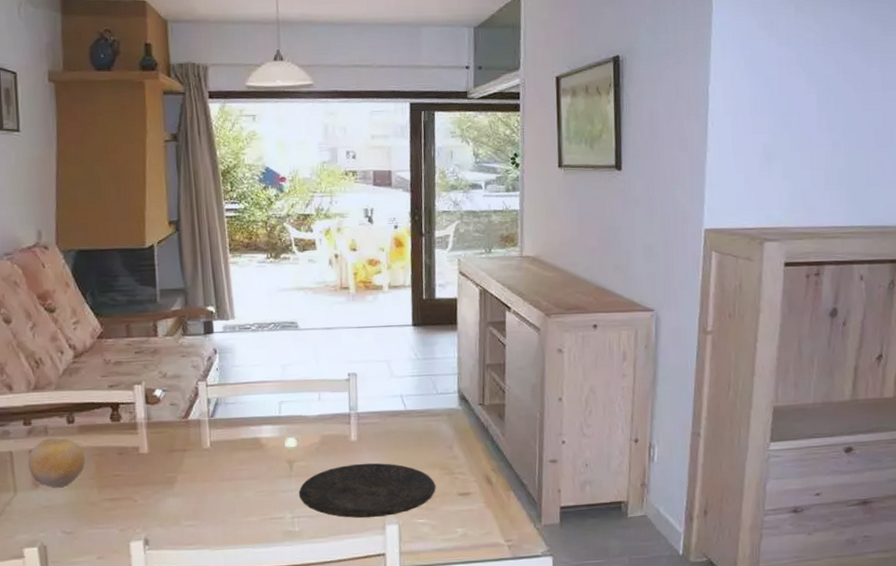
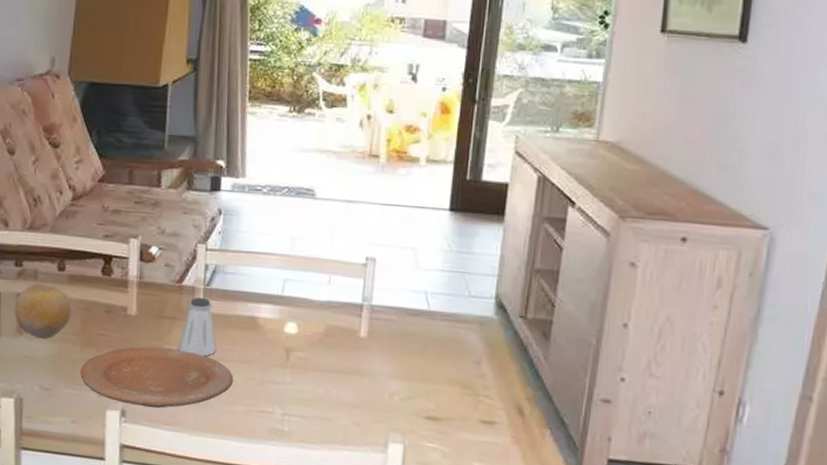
plate: none [101,476,246,533] -> present [80,347,234,408]
saltshaker: none [191,428,226,480] -> present [178,297,216,357]
plate: present [299,463,436,518] -> none [293,364,454,432]

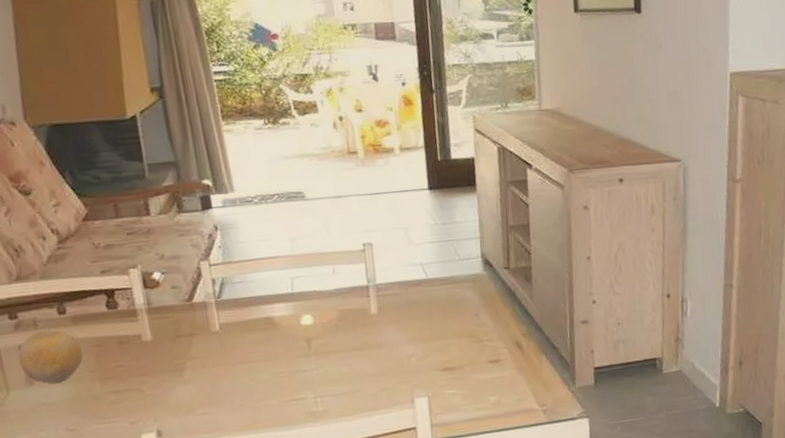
plate: present [80,347,234,408] -> none [105,361,263,424]
saltshaker: present [178,297,216,357] -> none [201,310,240,364]

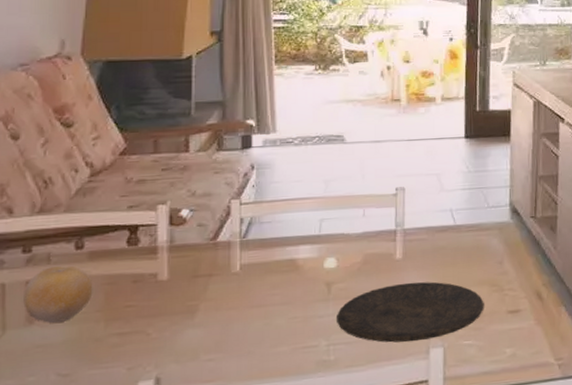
plate: none [320,335,465,394] -> present [337,281,484,343]

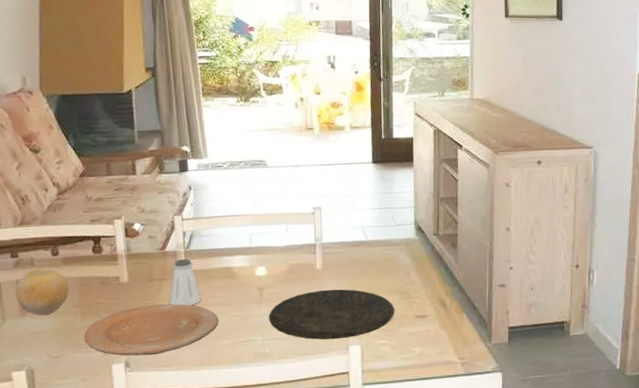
plate: none [106,304,276,371] -> present [84,303,219,356]
saltshaker: none [216,249,256,307] -> present [168,258,201,306]

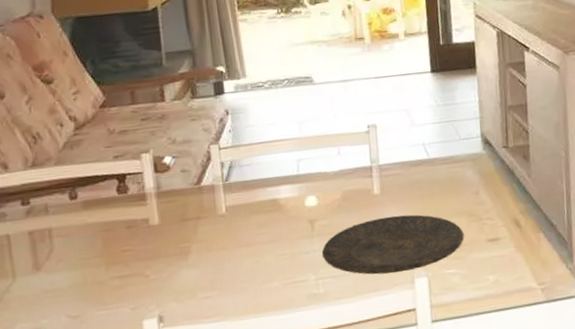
fruit: present [15,269,70,315] -> none [27,216,91,270]
plate: present [84,303,219,356] -> none [109,244,266,310]
saltshaker: present [168,258,201,306] -> none [206,192,244,247]

